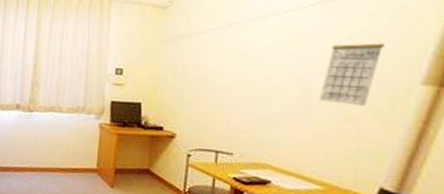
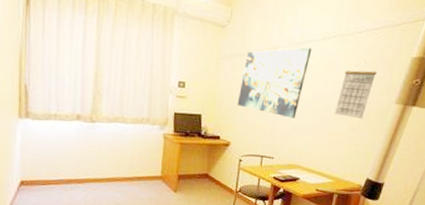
wall art: none [183,21,280,106] -> present [237,47,312,118]

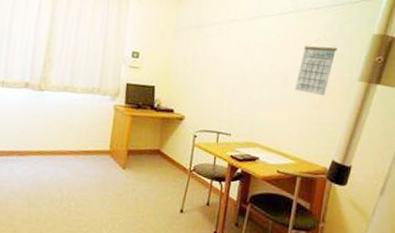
wall art: present [237,47,312,118] -> none [192,21,270,93]

